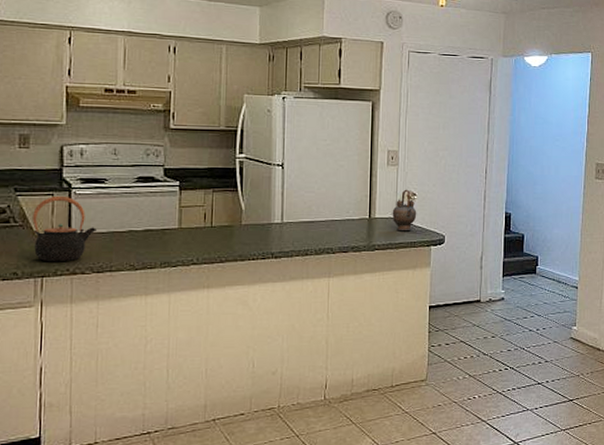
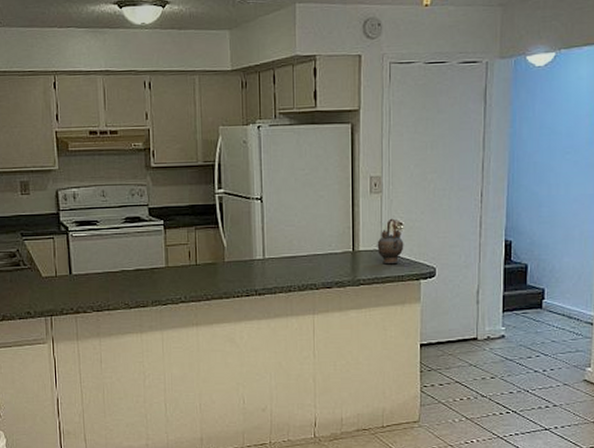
teapot: present [32,195,97,262] -> none [38,238,93,302]

